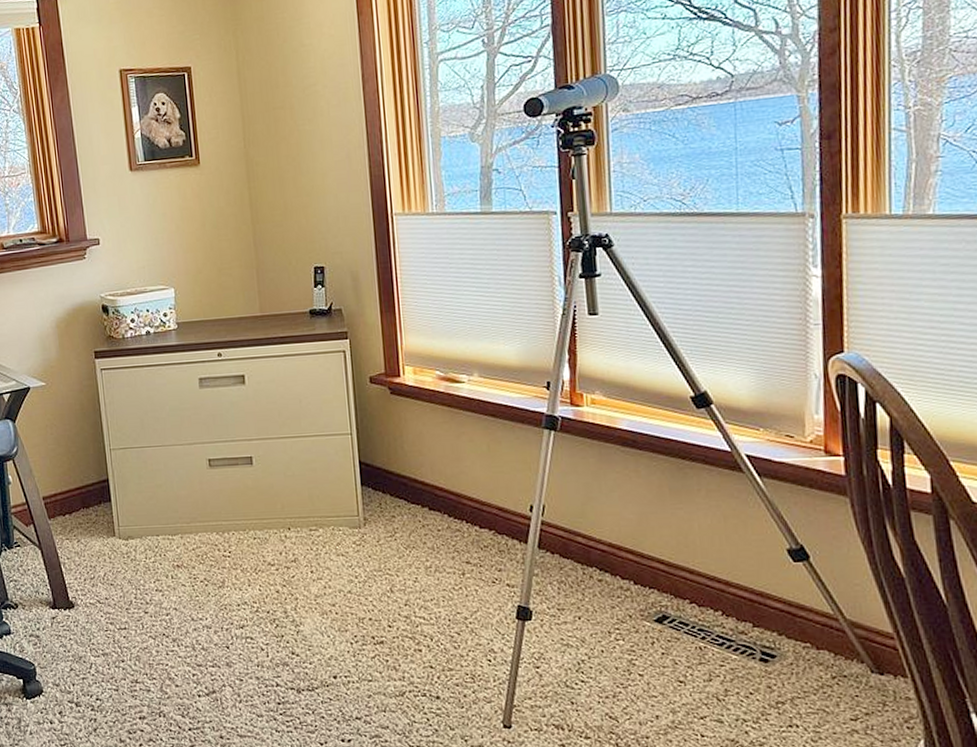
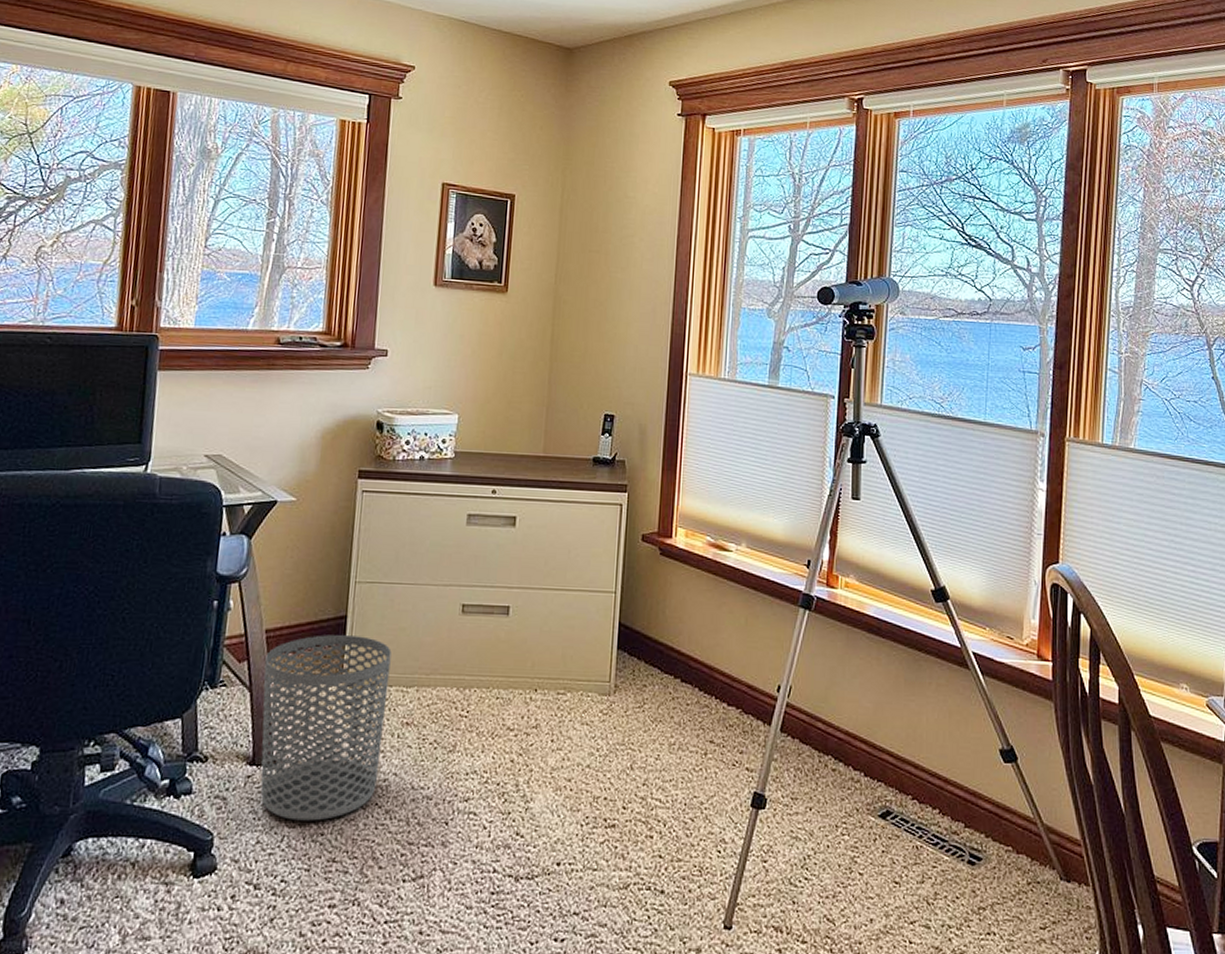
waste bin: none [47,495,161,651] -> present [260,635,392,821]

